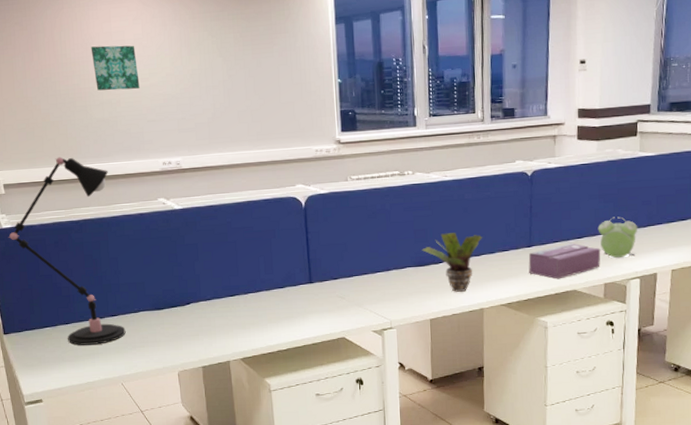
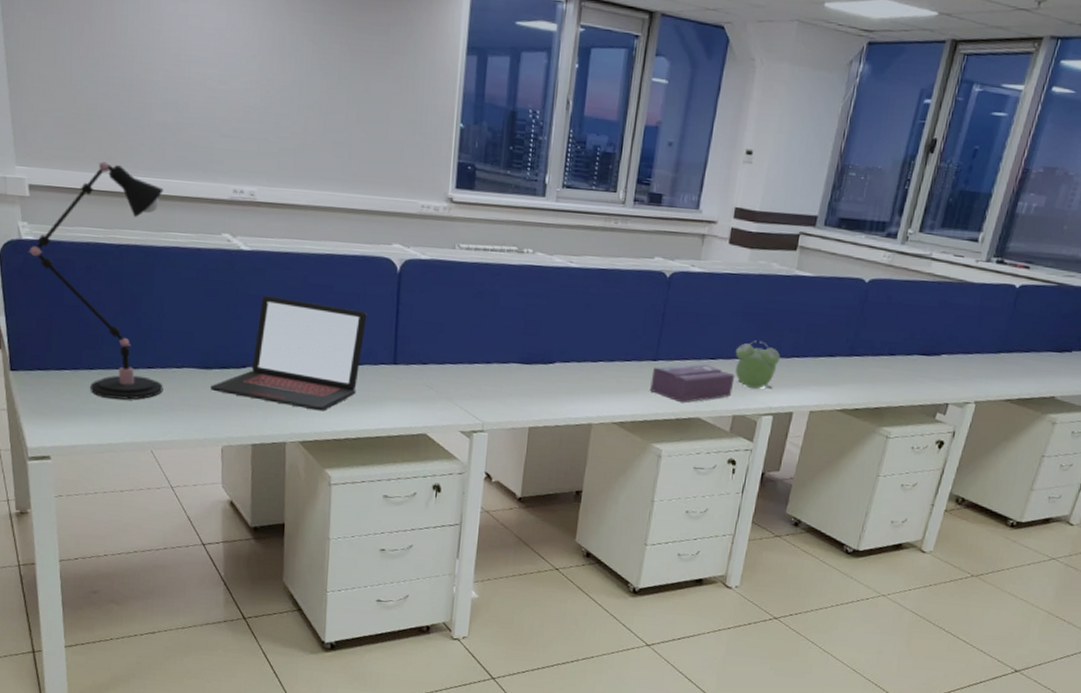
wall art: present [90,45,140,91] -> none [159,29,216,92]
laptop: none [163,242,283,331] -> present [210,295,367,411]
potted plant: present [422,233,483,292] -> none [531,329,604,401]

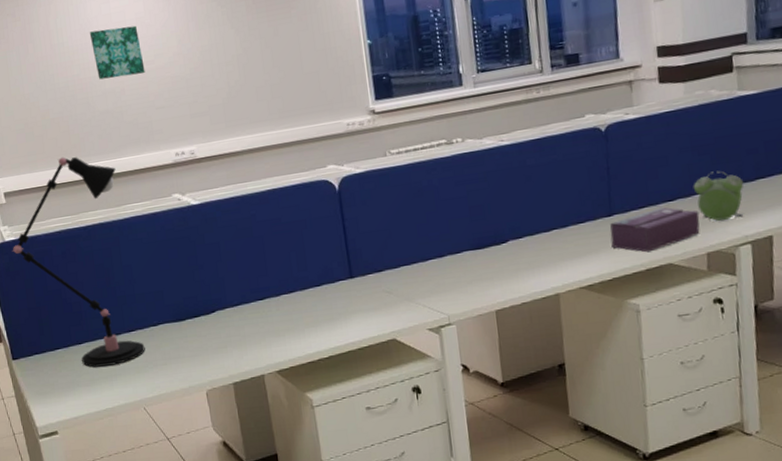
wall art: none [159,29,216,92] -> present [89,25,145,80]
laptop: present [210,295,367,411] -> none [186,235,321,341]

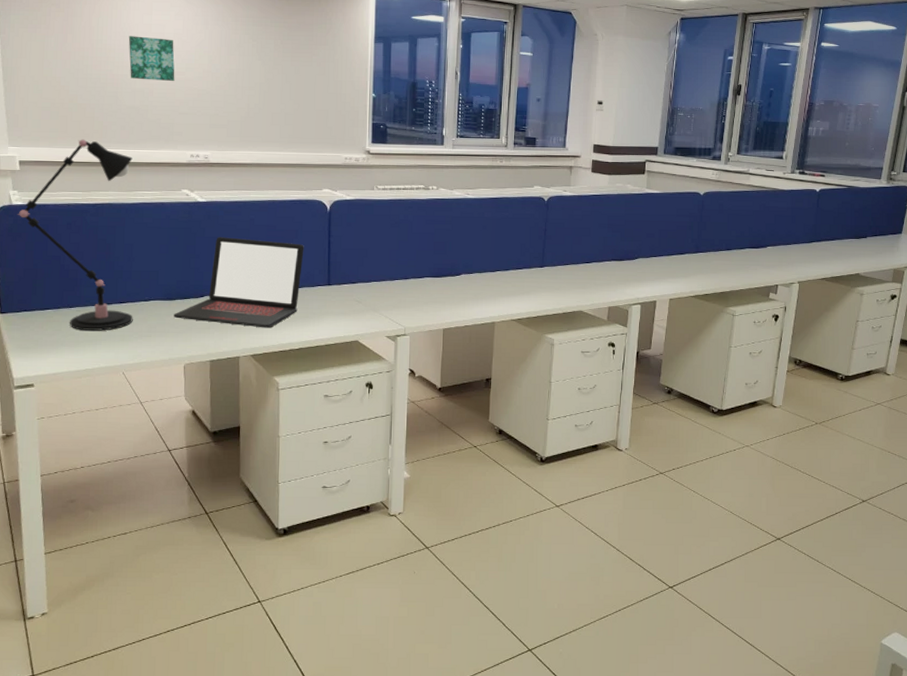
laptop: none [186,235,321,341] -> present [174,237,304,328]
tissue box: present [610,207,700,253] -> none [540,266,607,300]
alarm clock: present [693,170,744,221] -> none [605,246,642,284]

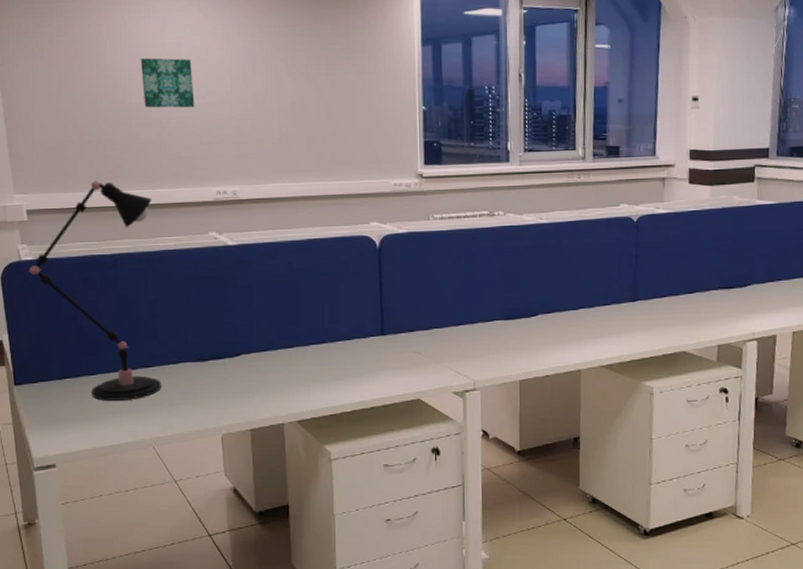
laptop: present [174,237,304,328] -> none [207,285,352,389]

